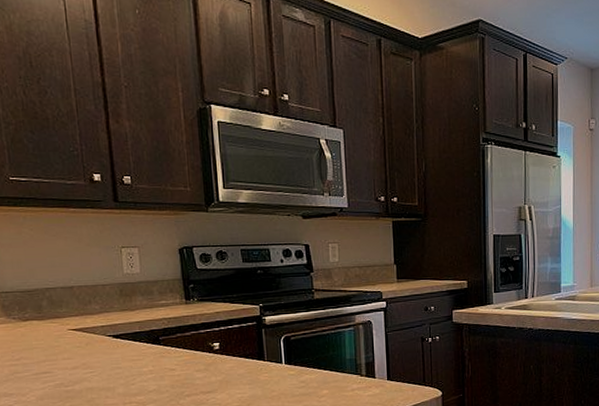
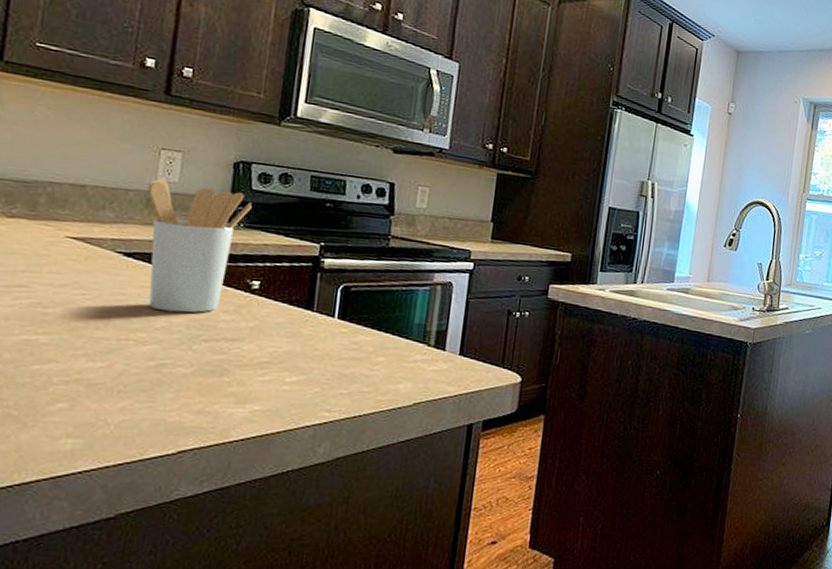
utensil holder: none [118,271,200,377] -> present [147,177,252,313]

